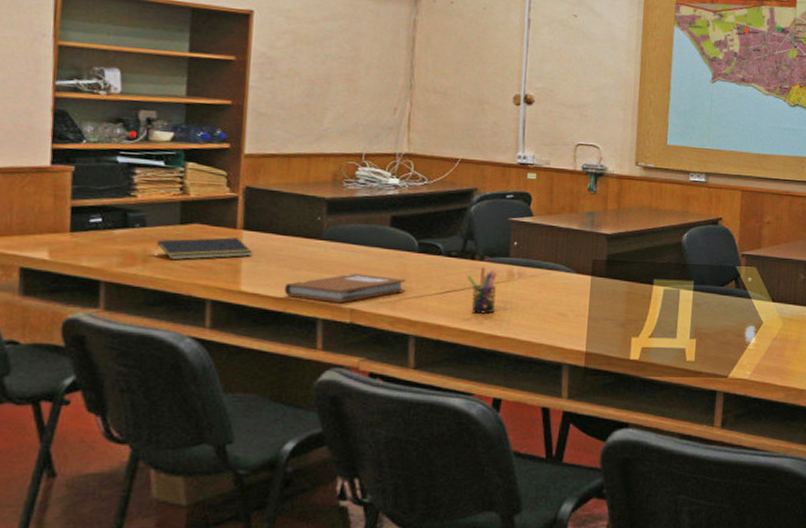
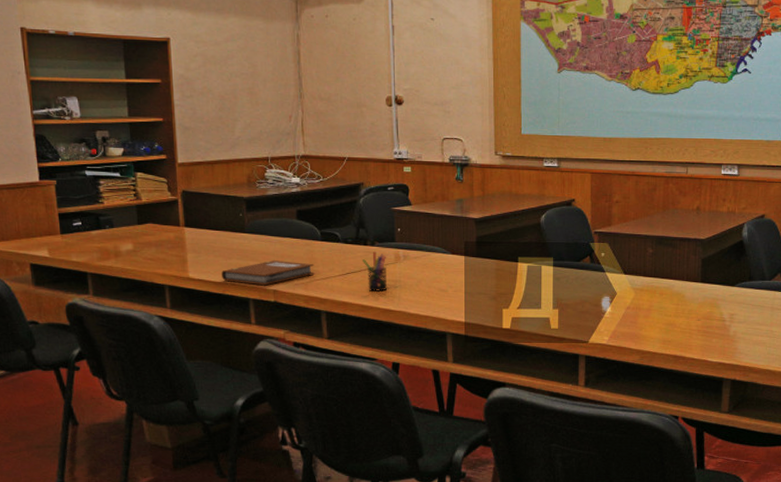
notepad: present [156,237,252,261] -> none [123,234,194,254]

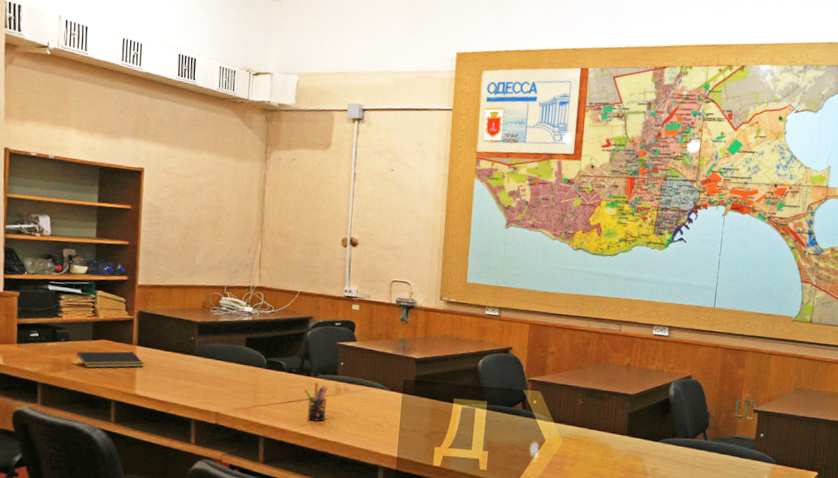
notepad: none [123,234,194,254] -> present [76,351,144,368]
notebook: present [222,260,315,286] -> none [167,384,258,408]

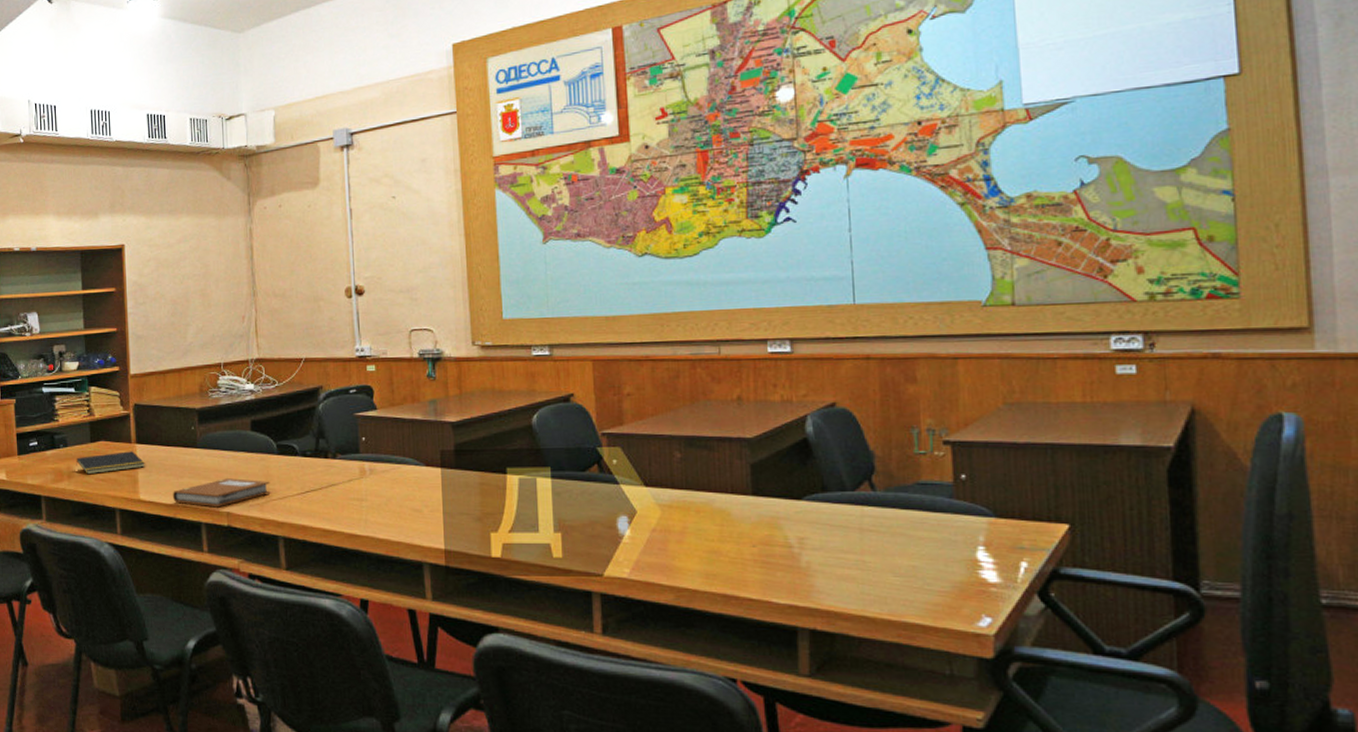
notebook: none [167,384,258,408] -> present [173,478,271,508]
pen holder: present [304,382,327,422] -> none [323,465,353,513]

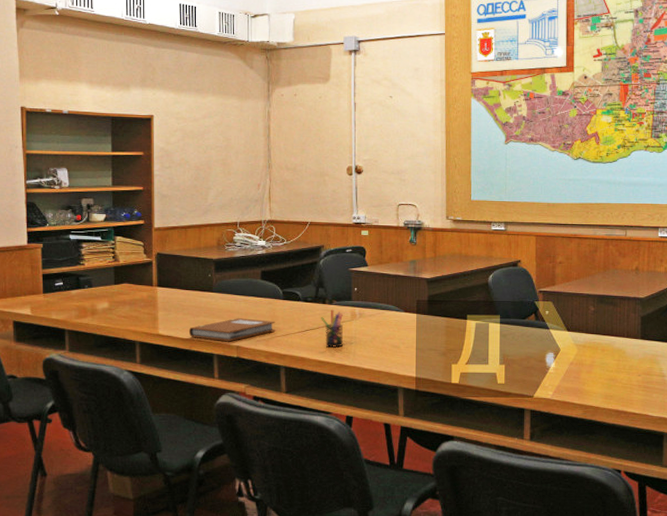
notepad: present [76,451,145,475] -> none [100,293,165,312]
pen holder: none [323,465,353,513] -> present [321,309,344,348]

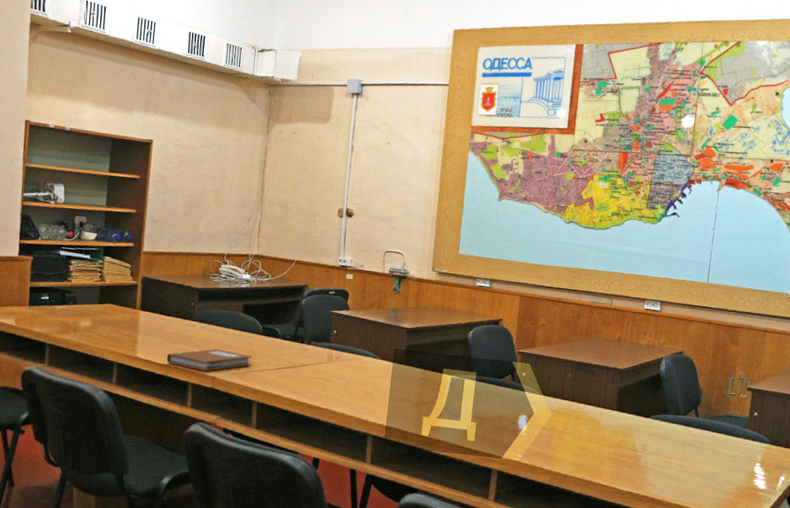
pen holder: present [321,309,344,348] -> none [298,350,320,388]

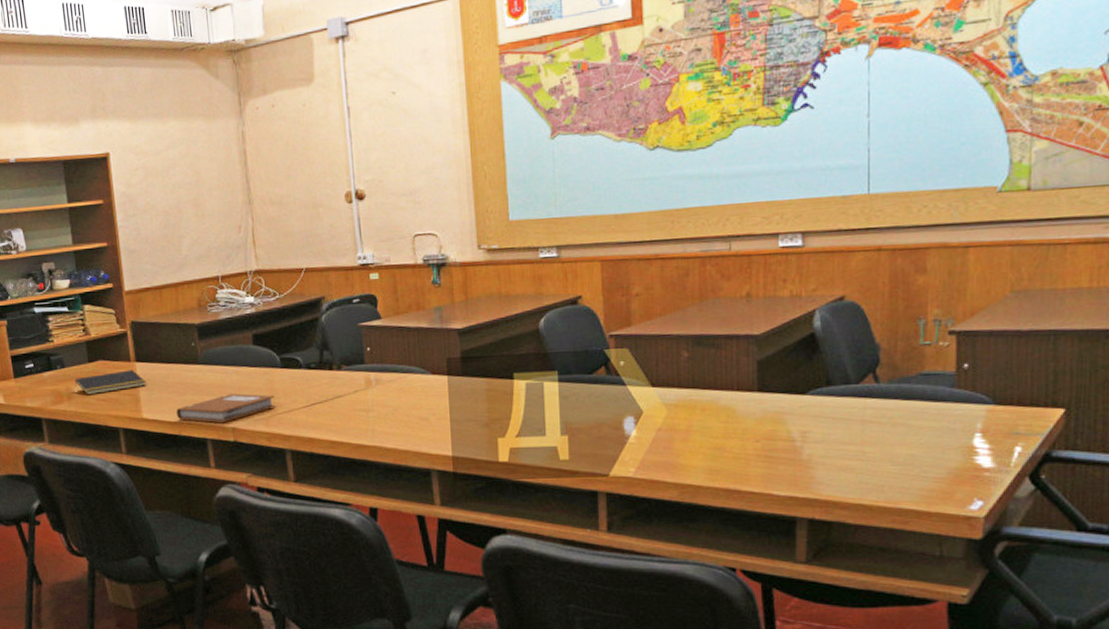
notepad: none [83,314,146,331] -> present [75,370,147,395]

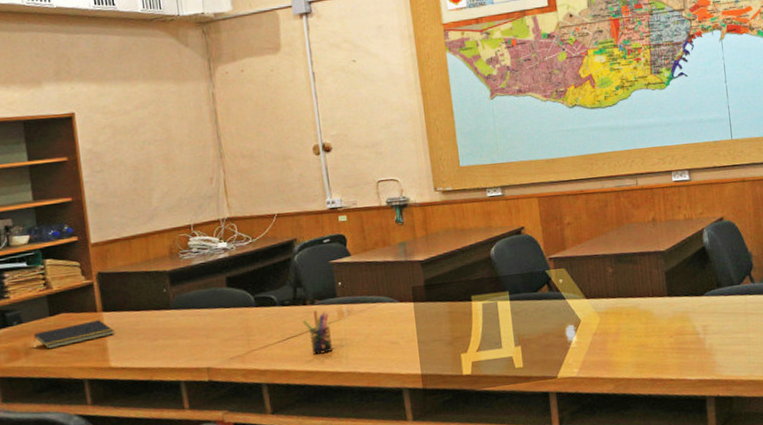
notebook: present [176,393,276,423] -> none [147,333,251,365]
pen holder: none [329,376,359,424] -> present [303,310,334,355]

